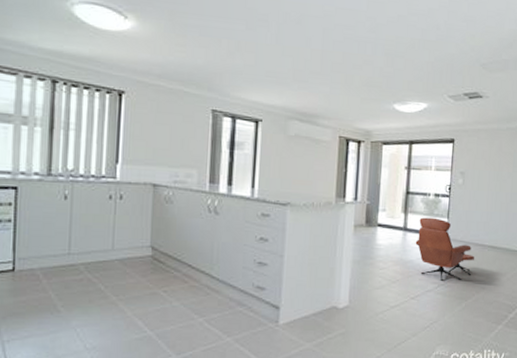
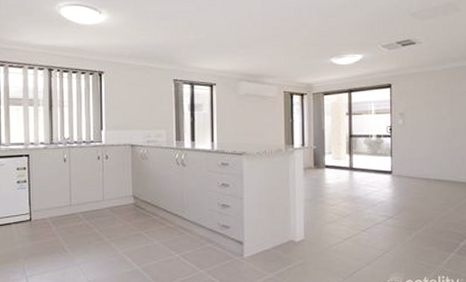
armchair: present [415,217,475,282] -> none [362,157,422,215]

